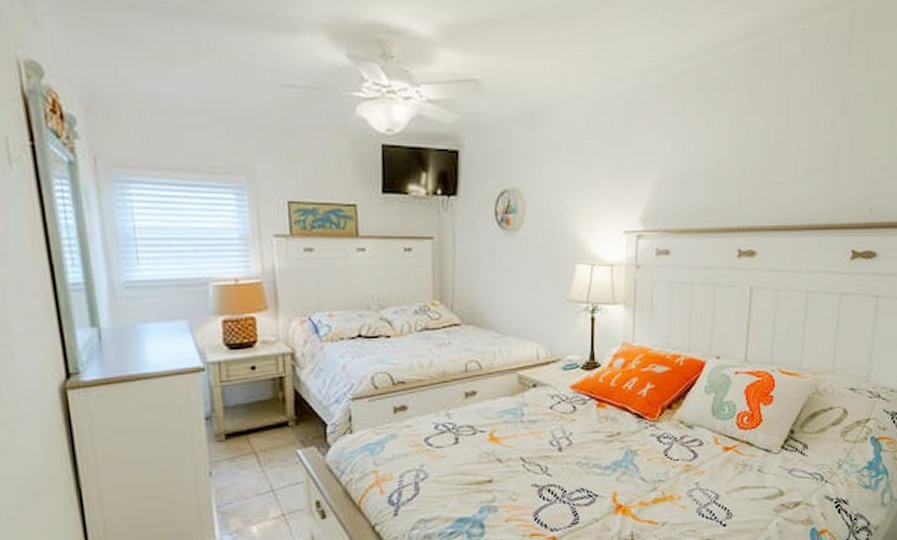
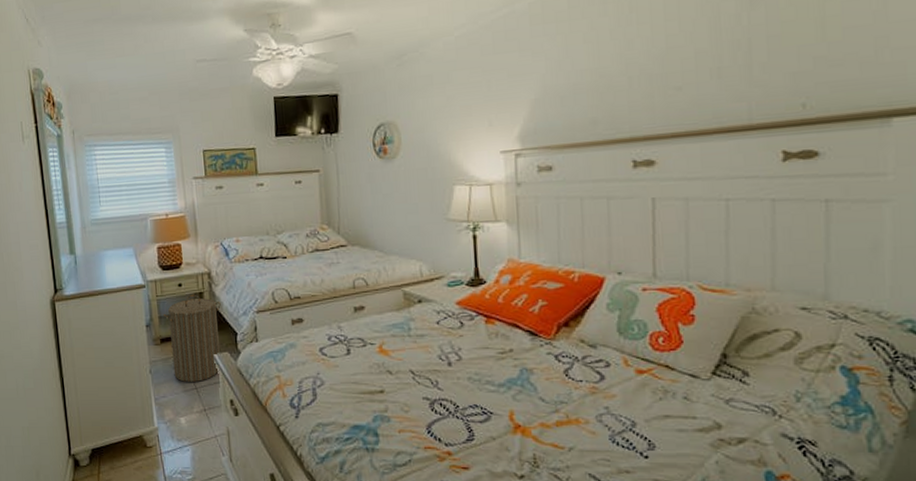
laundry hamper: none [229,378,307,484] -> present [163,294,221,382]

